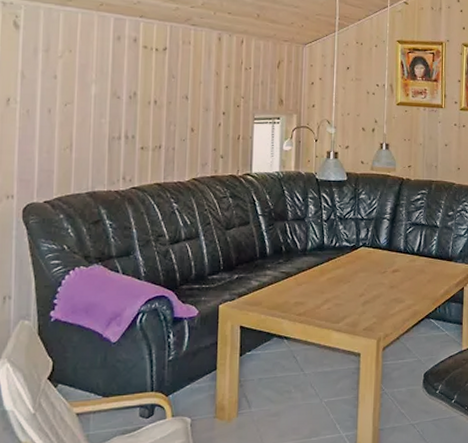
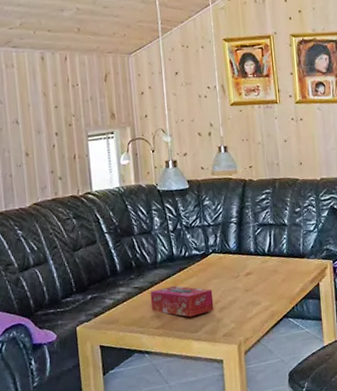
tissue box: none [296,275,358,307] -> present [150,286,214,317]

